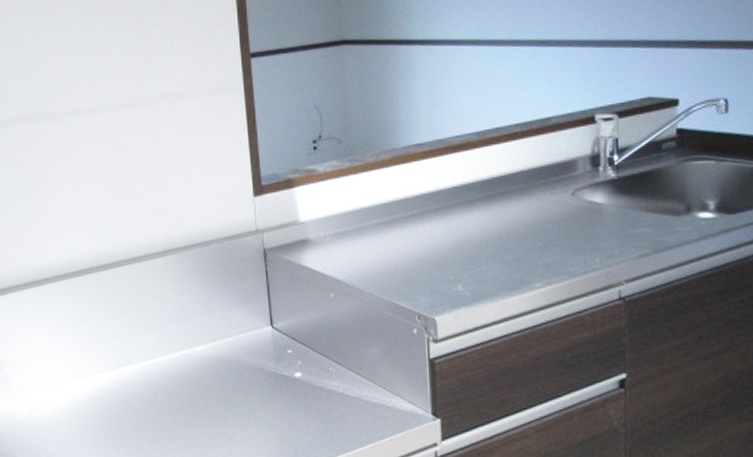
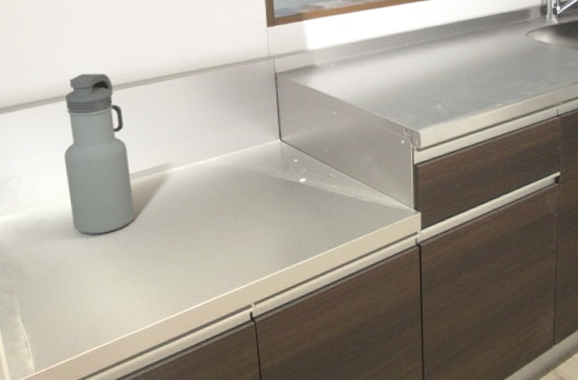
water bottle: none [53,252,122,427] -> present [64,73,135,234]

